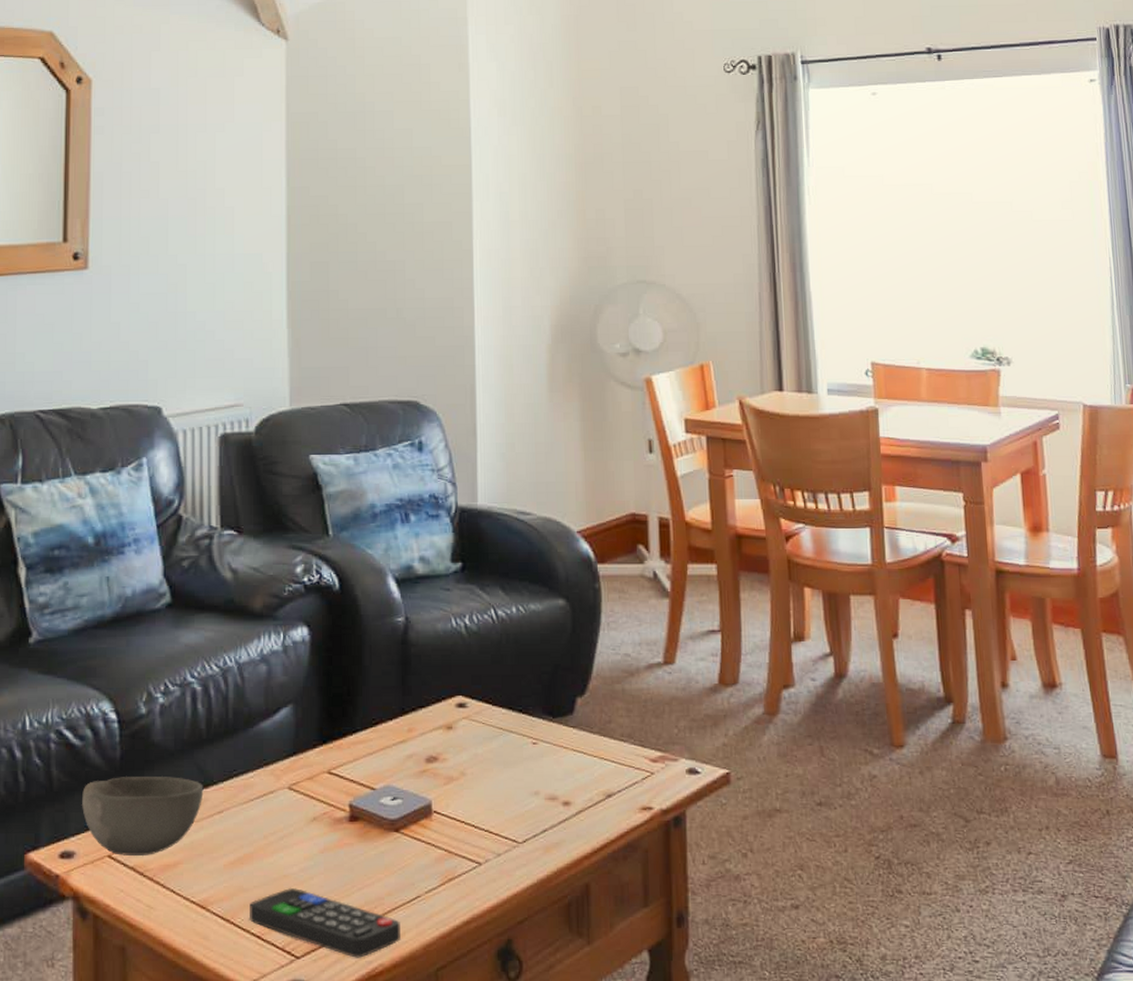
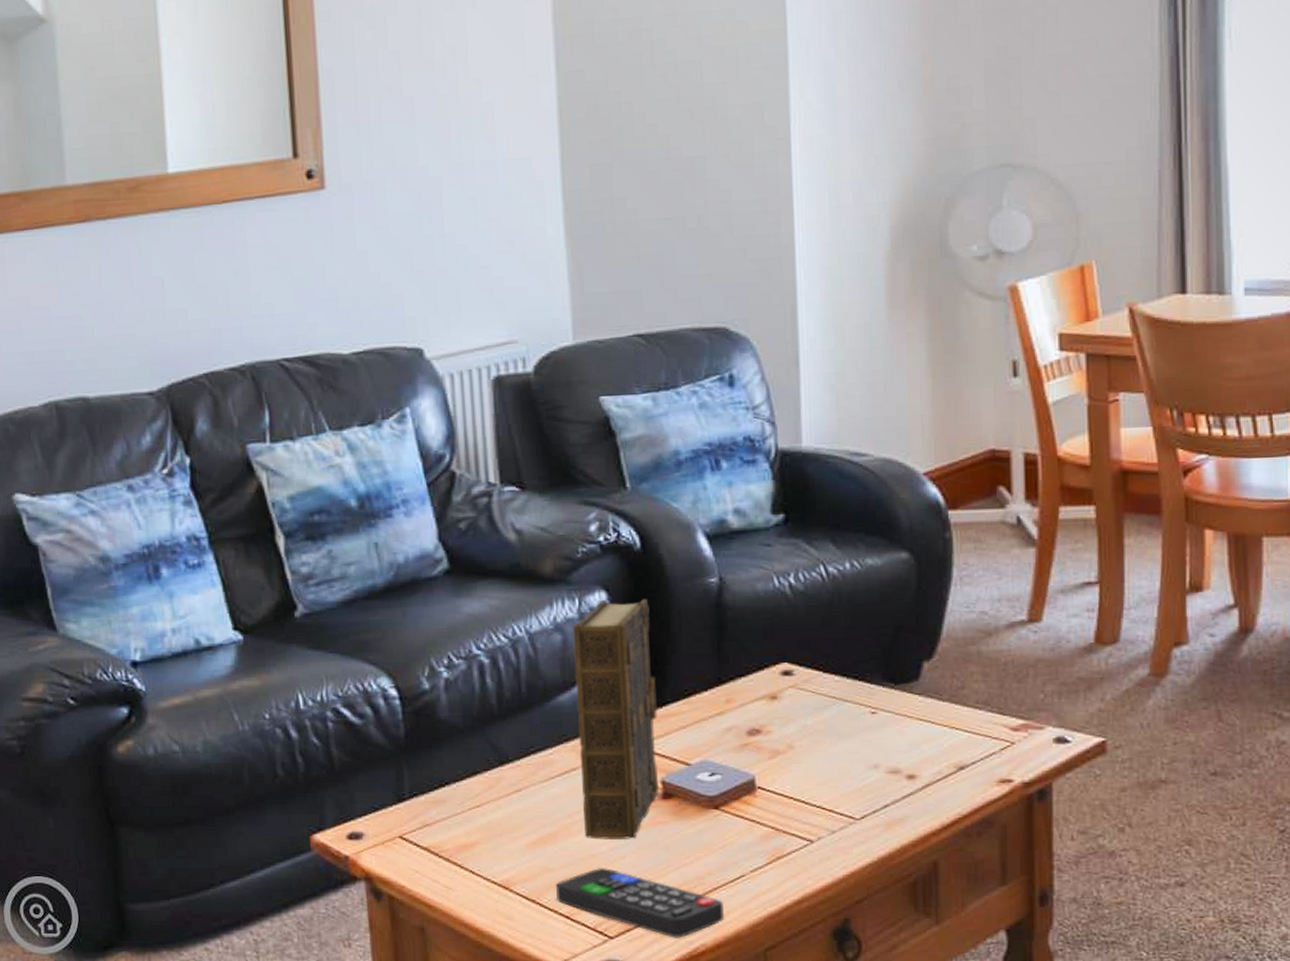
bowl: present [82,777,204,856] -> none [366,755,499,836]
book: none [277,634,348,862] -> present [572,599,658,841]

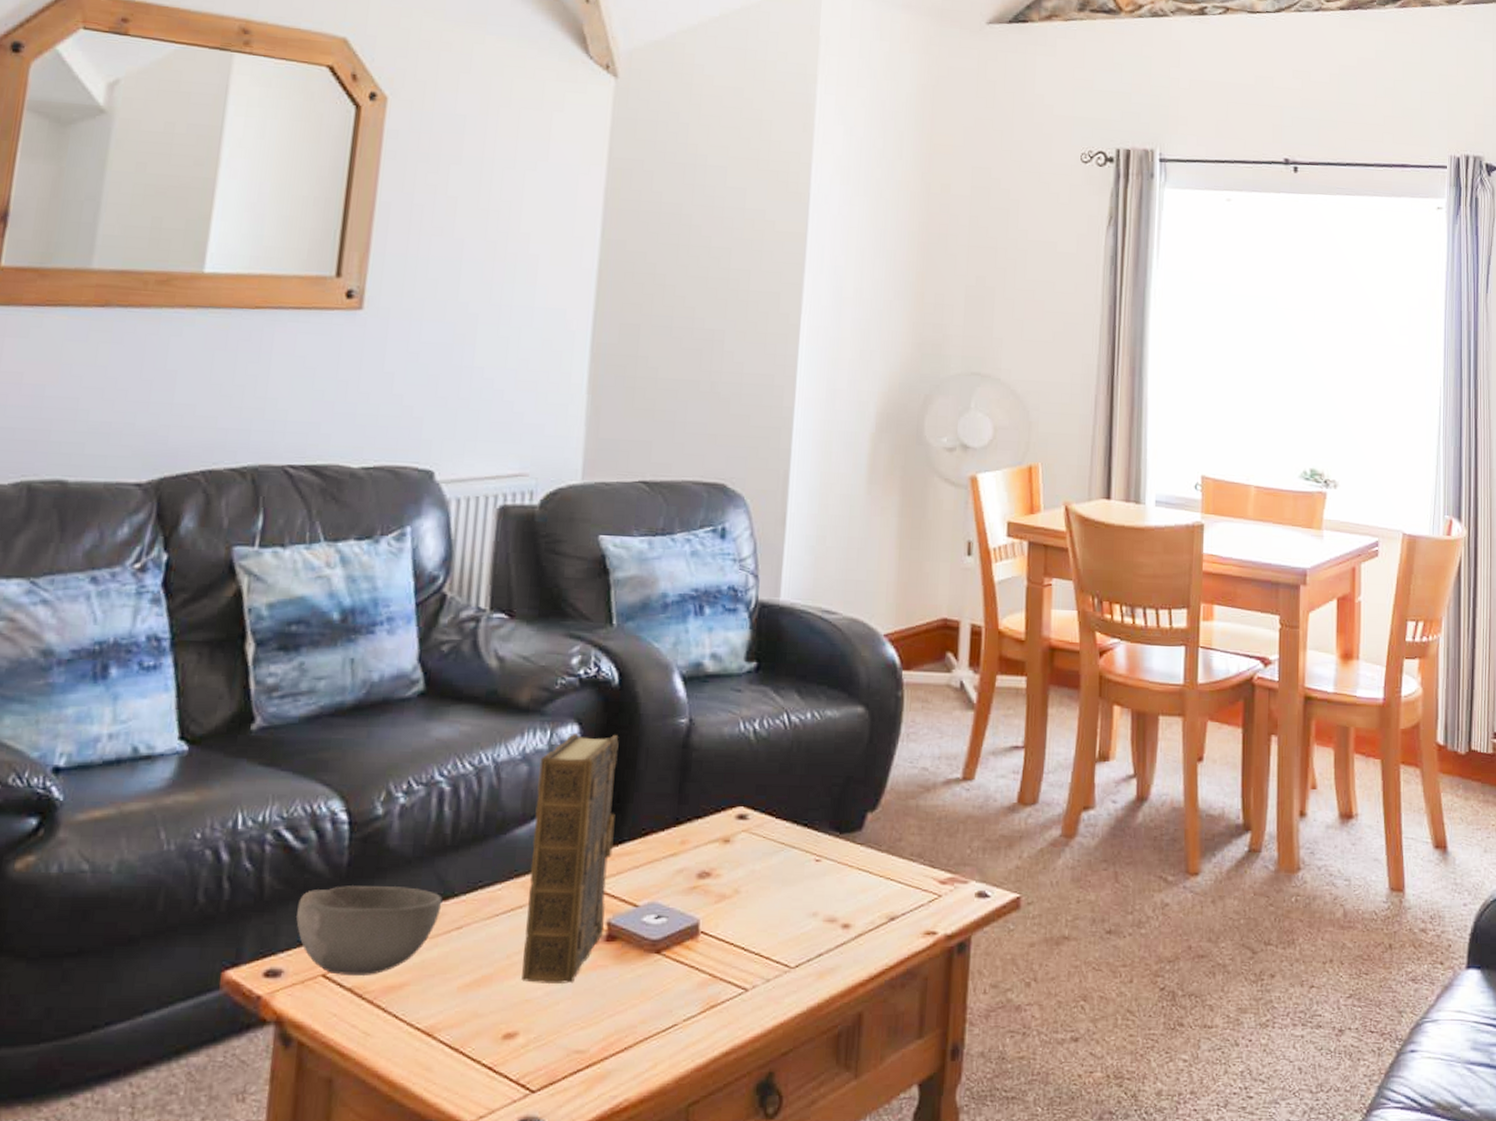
bowl: none [366,755,499,836] -> present [296,886,443,975]
remote control: present [555,867,724,938] -> none [480,1013,652,1092]

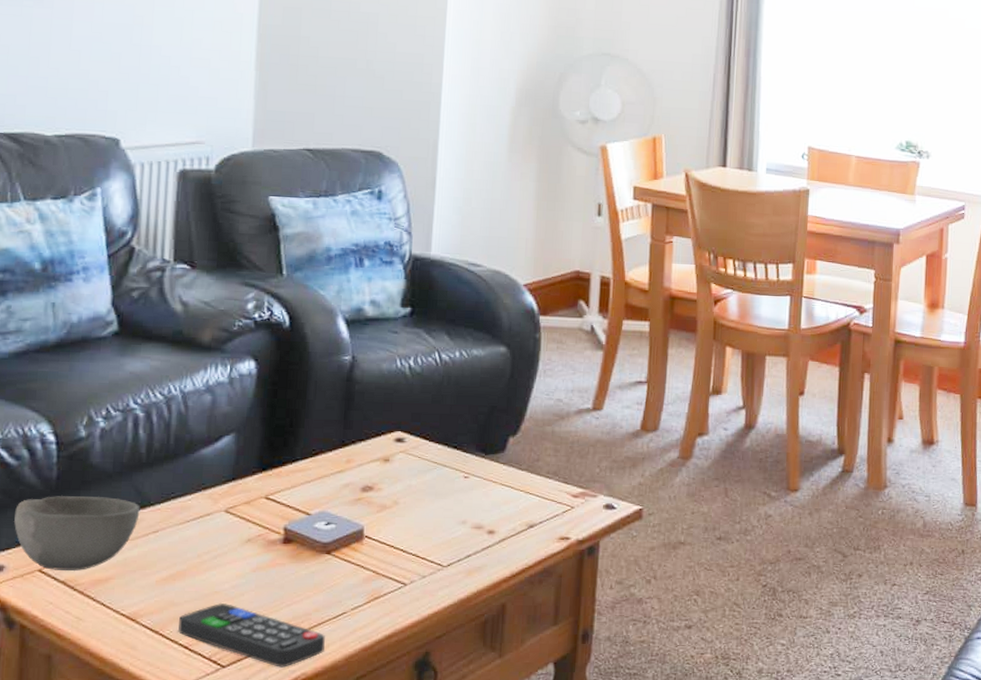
remote control: none [480,1013,652,1092] -> present [177,602,325,668]
book: present [522,732,619,985] -> none [211,367,291,579]

